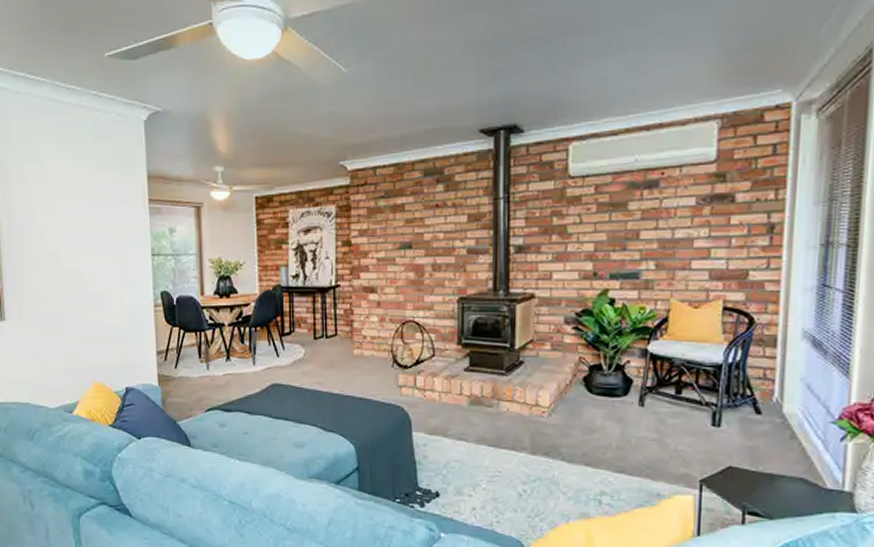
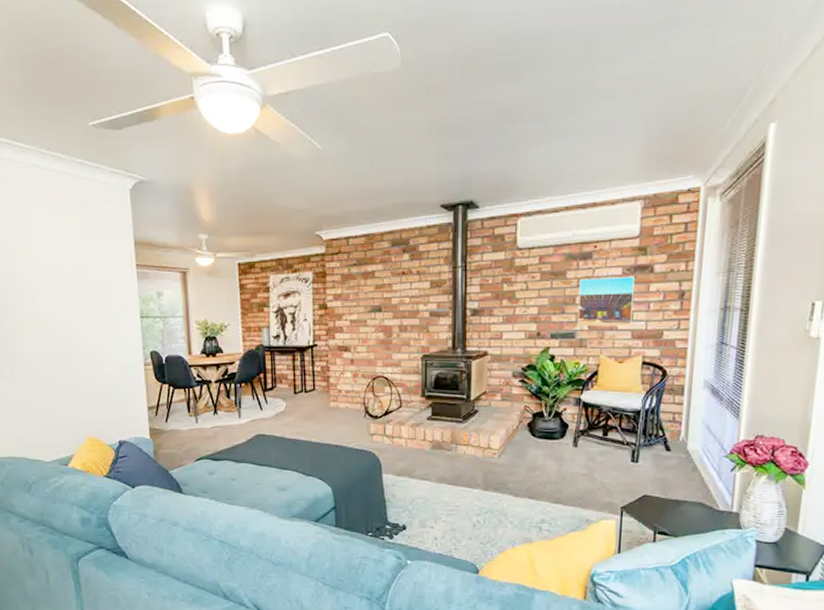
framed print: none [641,206,712,266] -> present [576,276,635,327]

